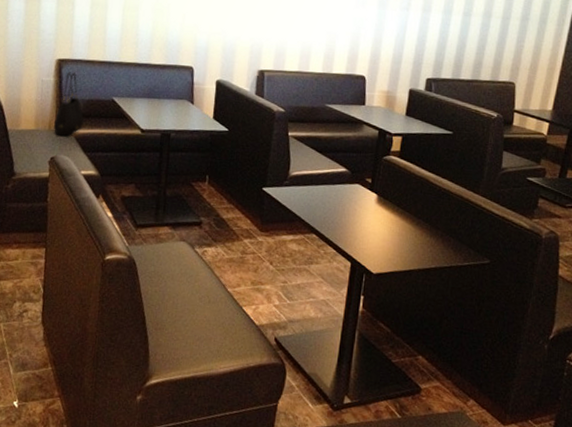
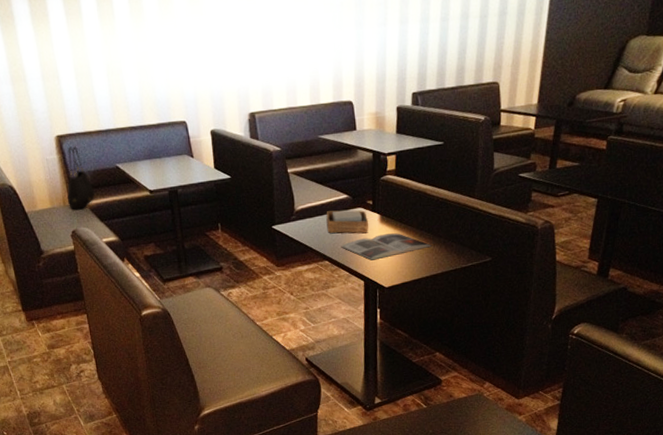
napkin holder: none [320,182,365,212] -> present [326,210,369,234]
magazine: none [332,215,428,242] -> present [341,233,432,261]

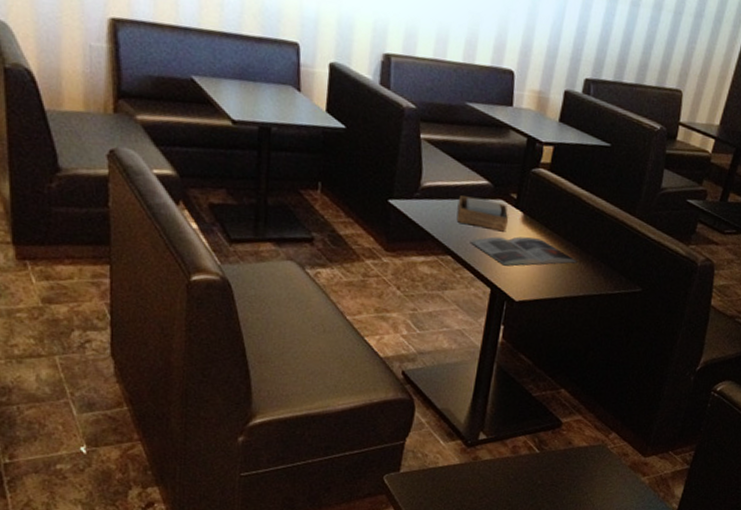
handbag: present [67,146,95,210] -> none [110,37,153,124]

